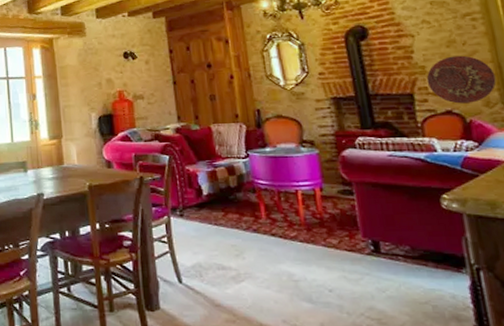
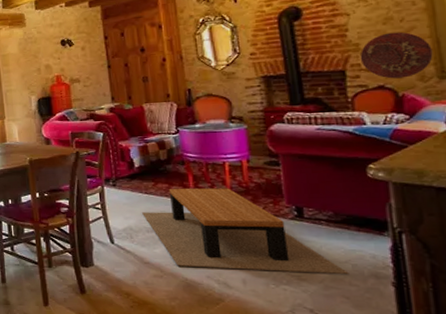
coffee table: none [212,219,430,318] -> present [142,188,349,275]

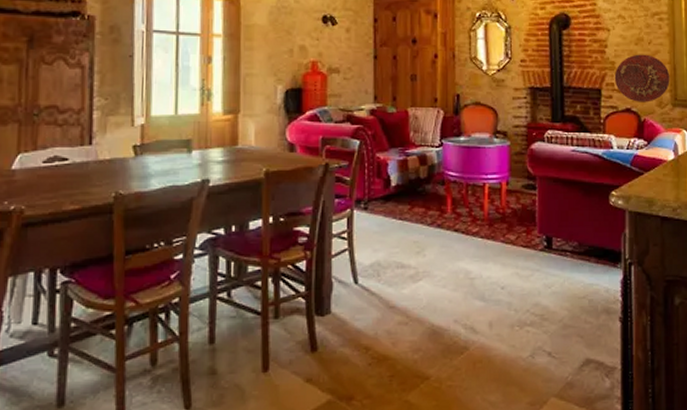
coffee table: present [142,188,349,275] -> none [394,213,586,312]

